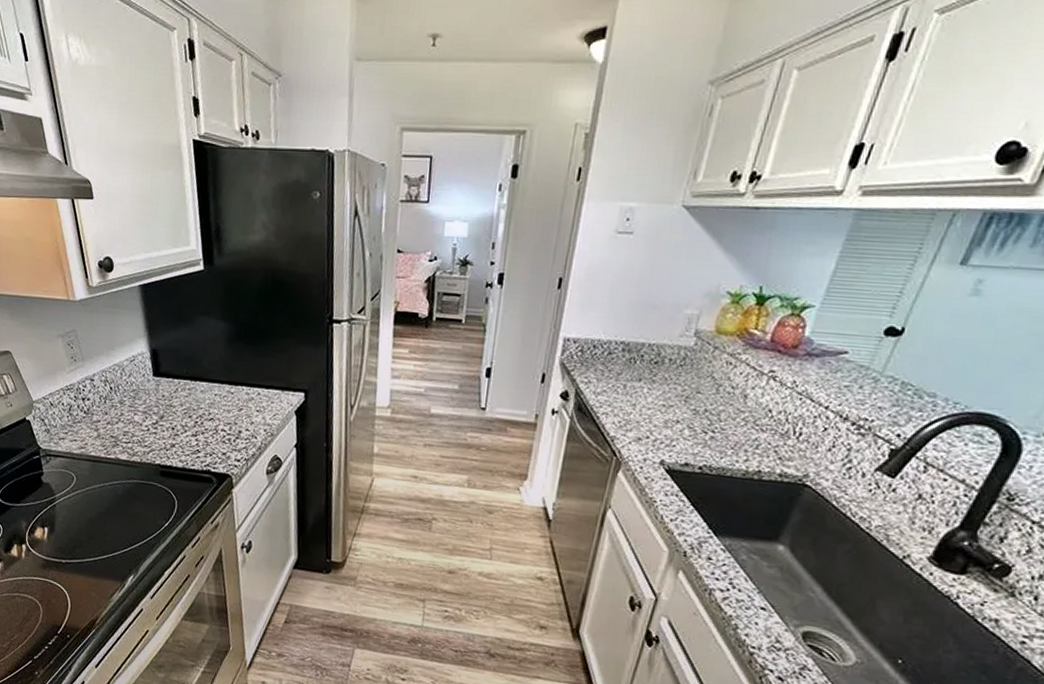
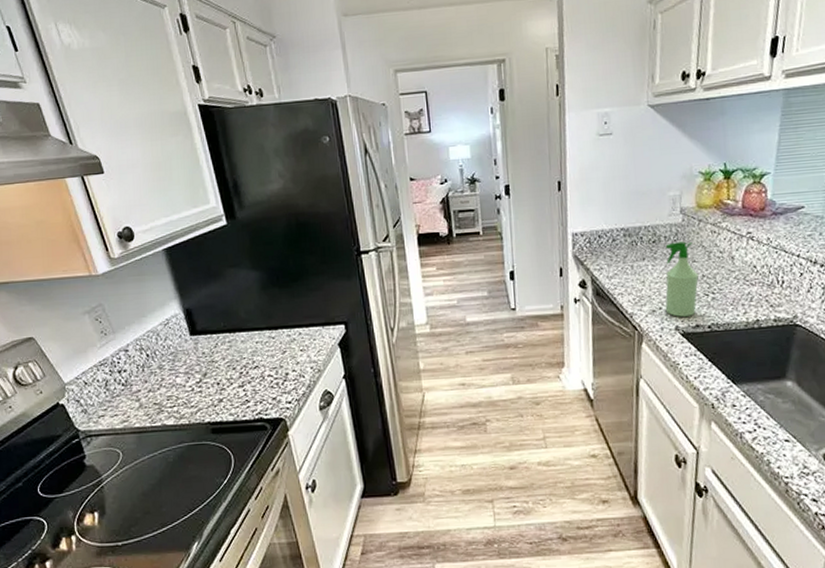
spray bottle: none [653,367,701,453] -> present [665,241,699,317]

